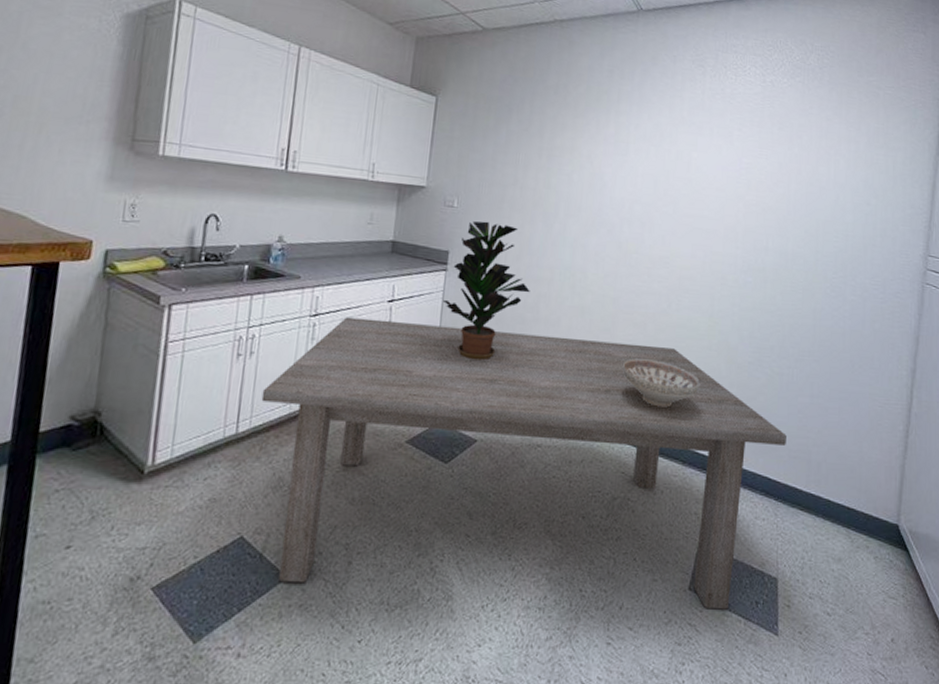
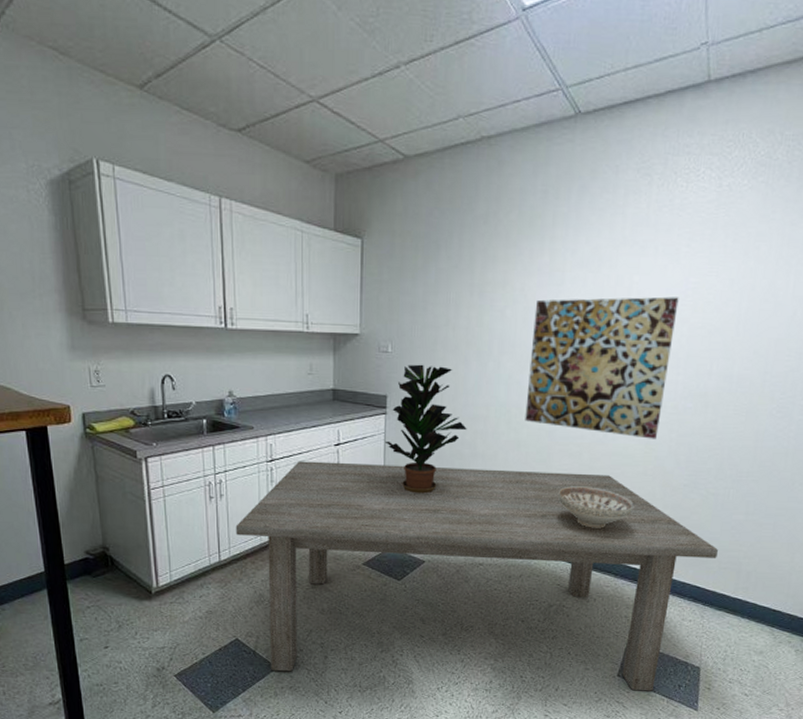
wall art: none [589,167,734,312] -> present [525,296,679,439]

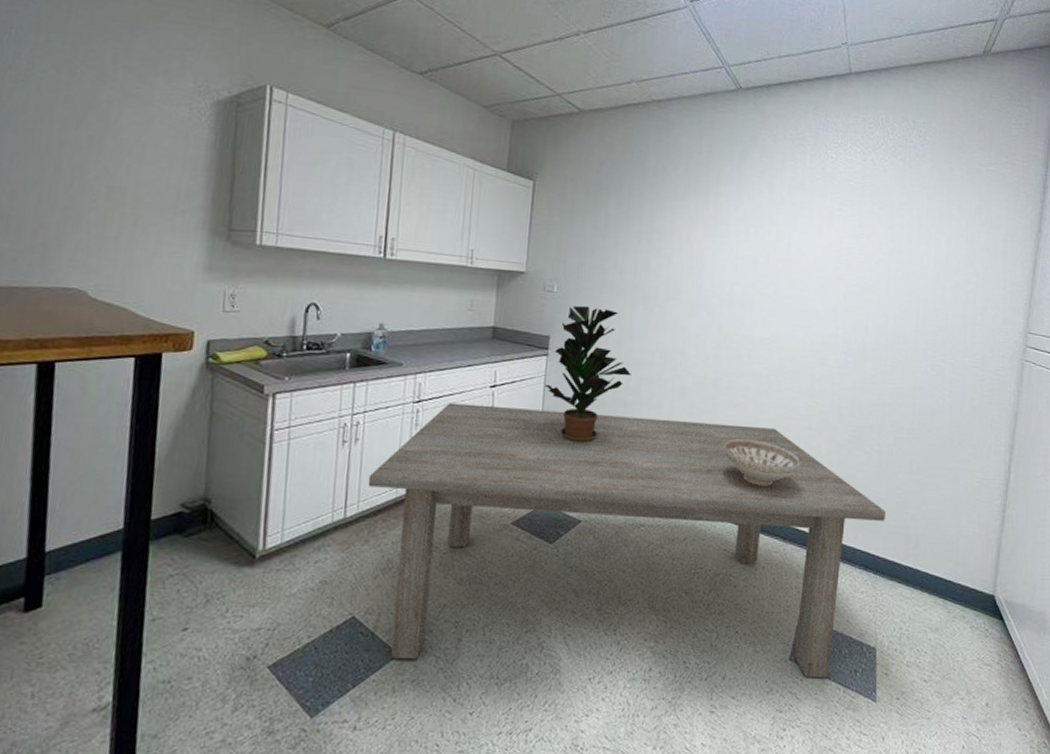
wall art: present [525,296,679,439] -> none [690,249,834,392]

